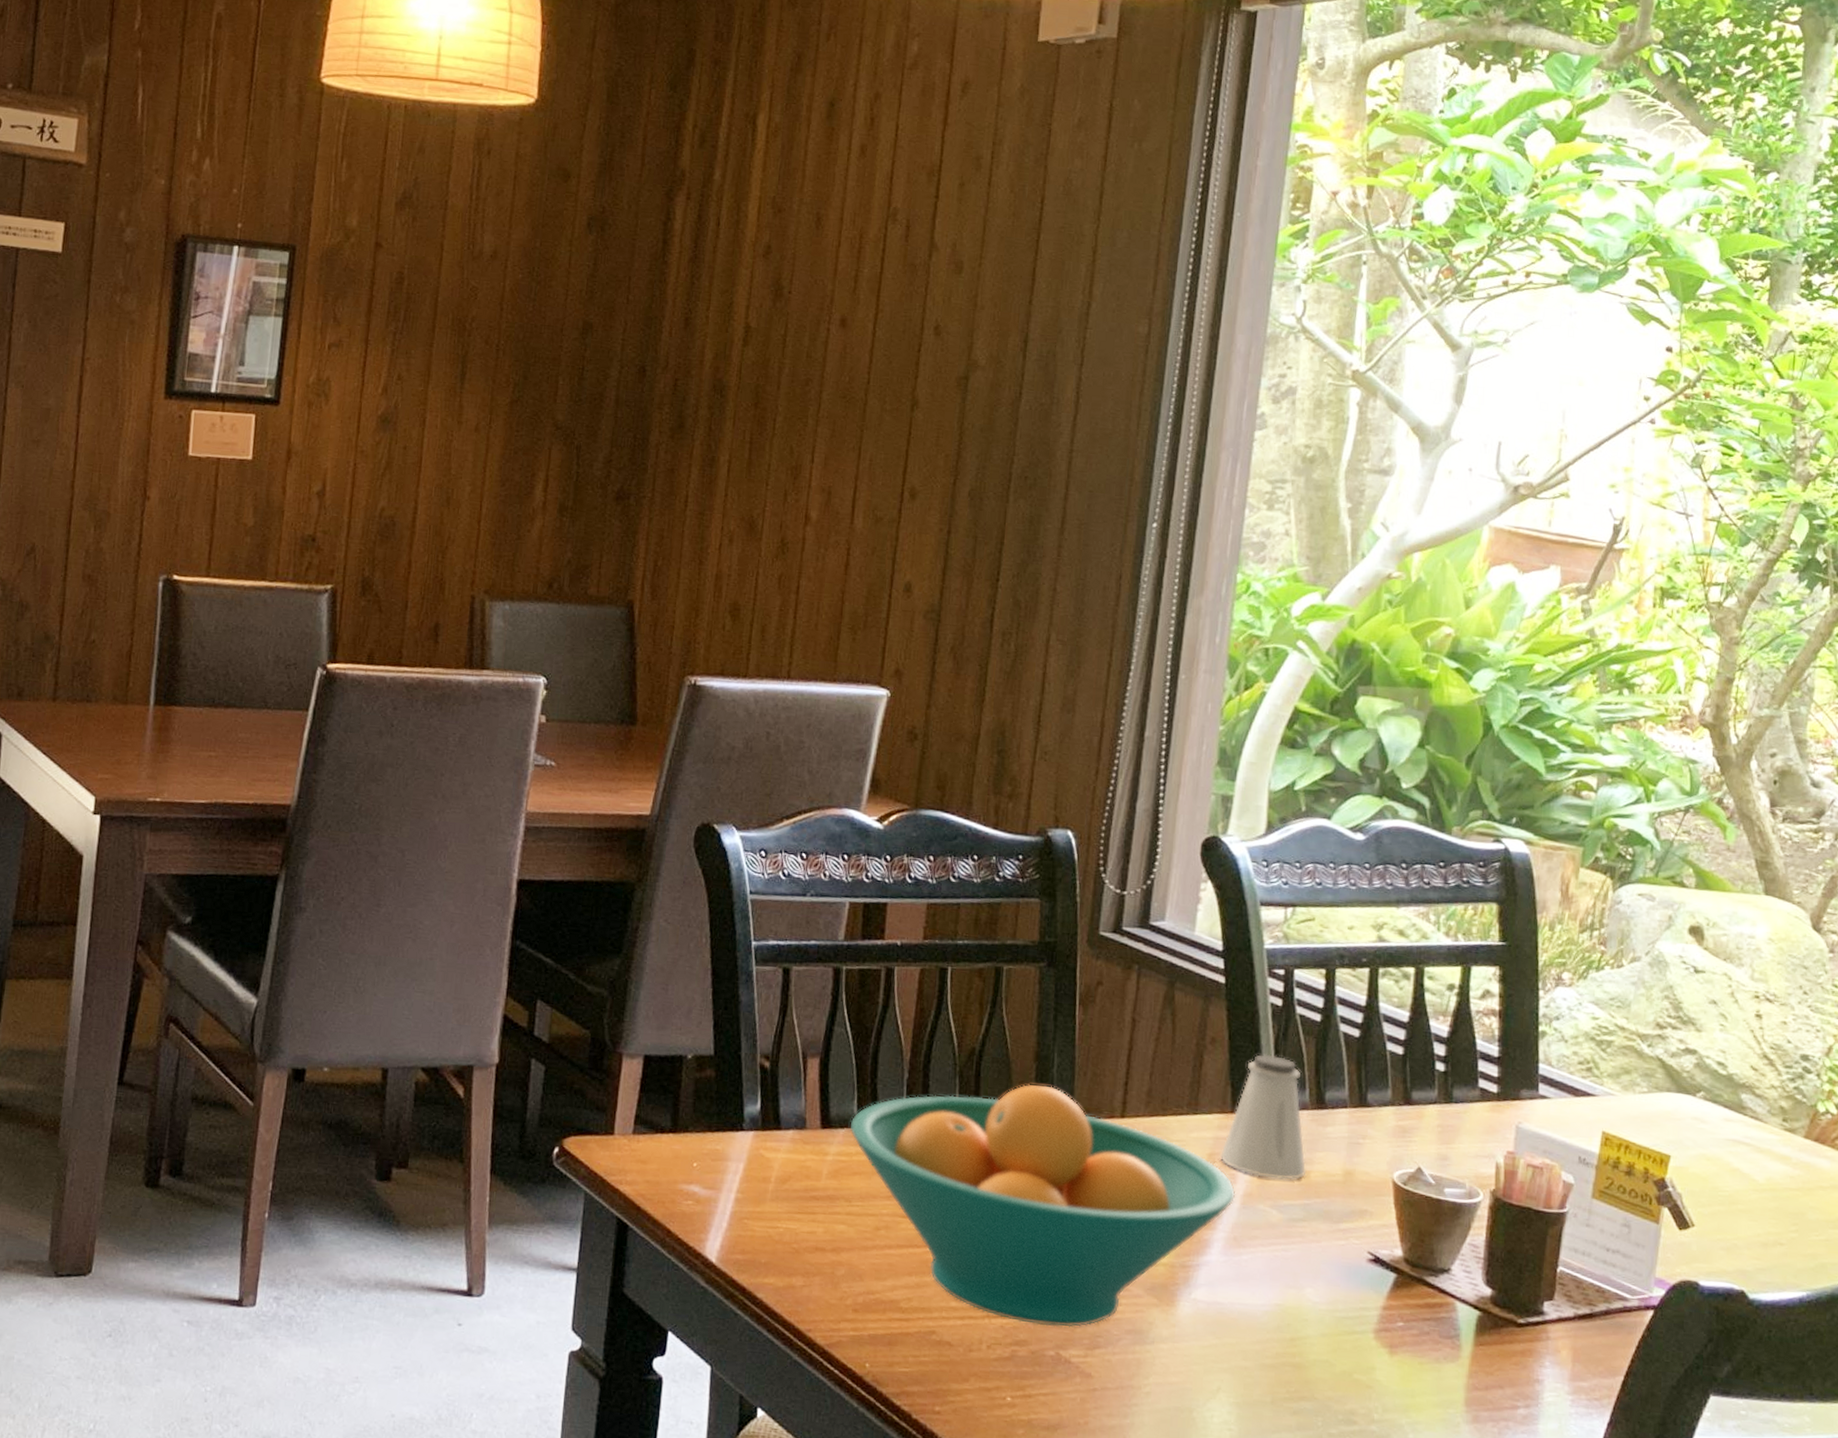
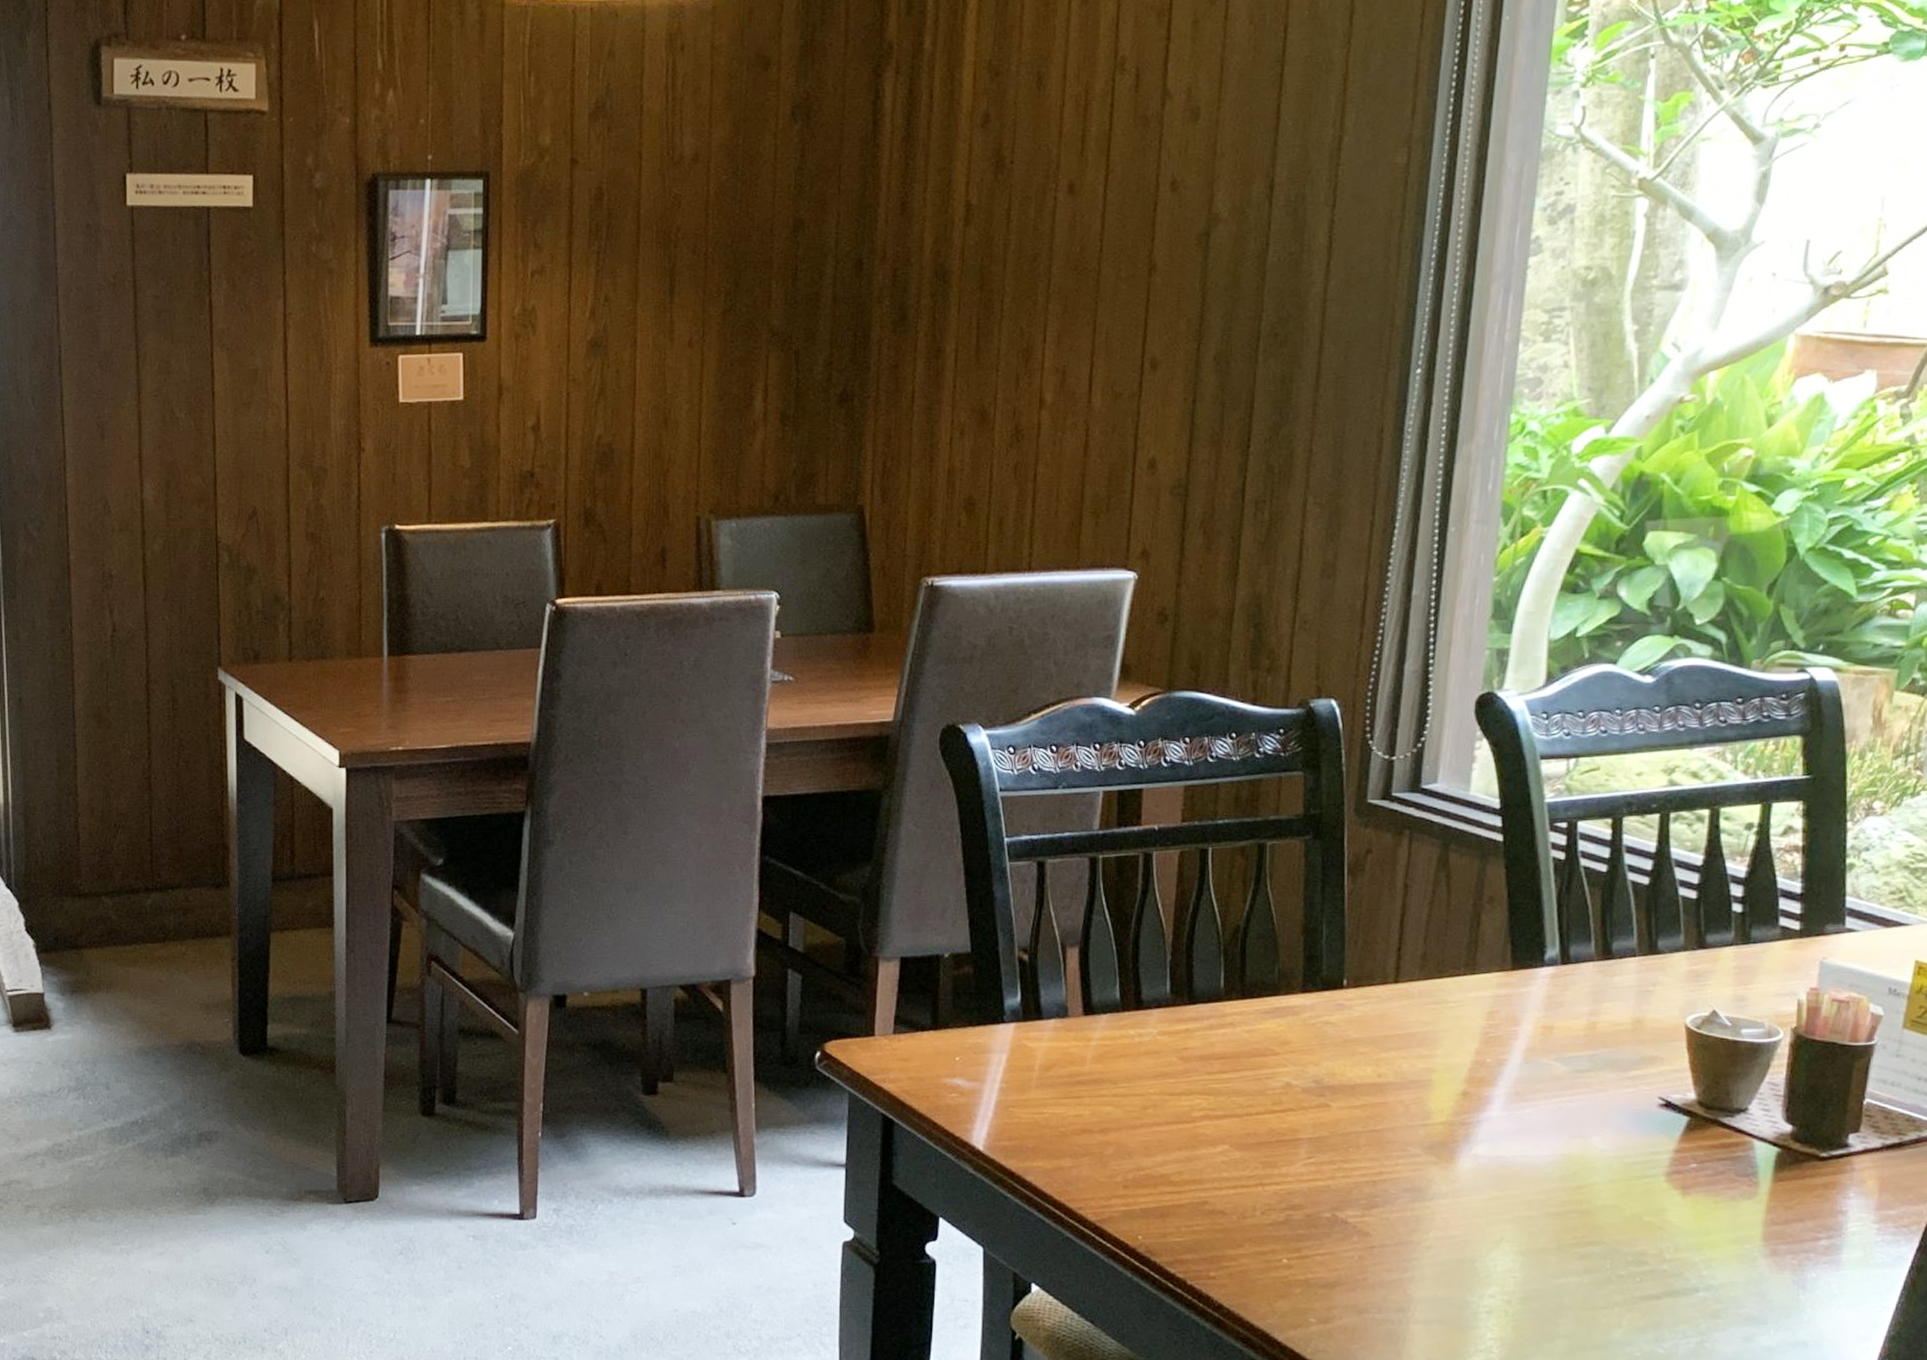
fruit bowl: present [849,1084,1236,1327] -> none [1112,957,1518,1190]
saltshaker: present [1219,1054,1307,1180] -> none [1499,909,1593,1032]

